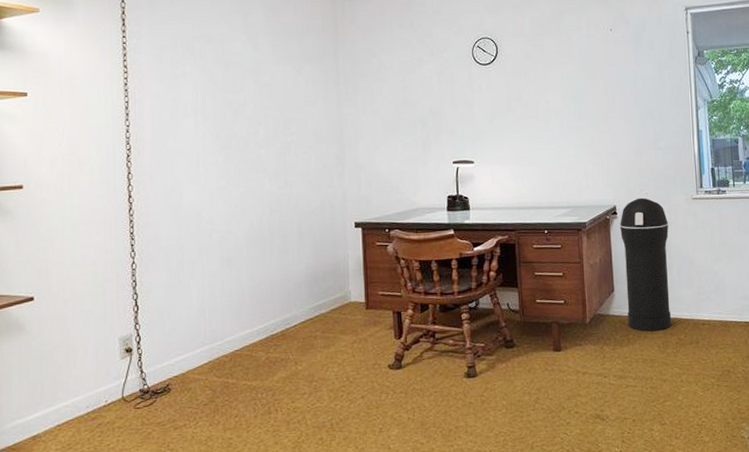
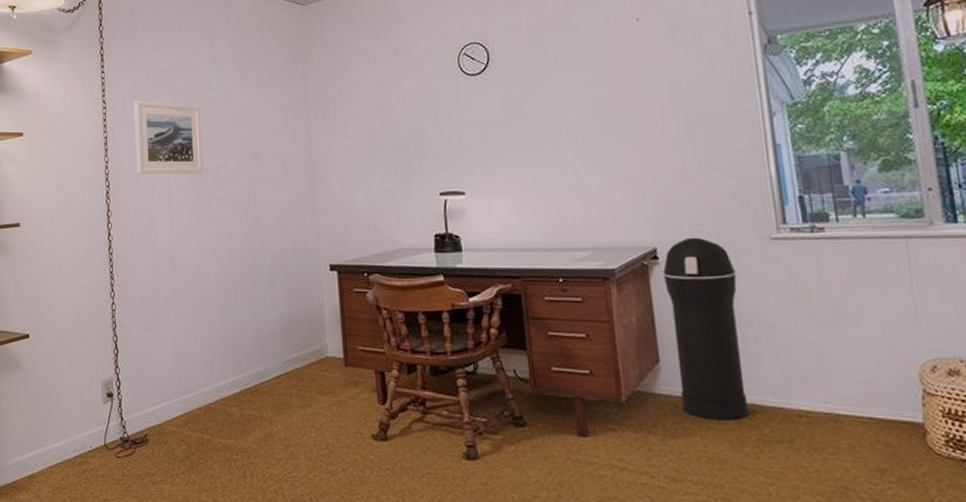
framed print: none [159,66,234,140] -> present [133,99,204,175]

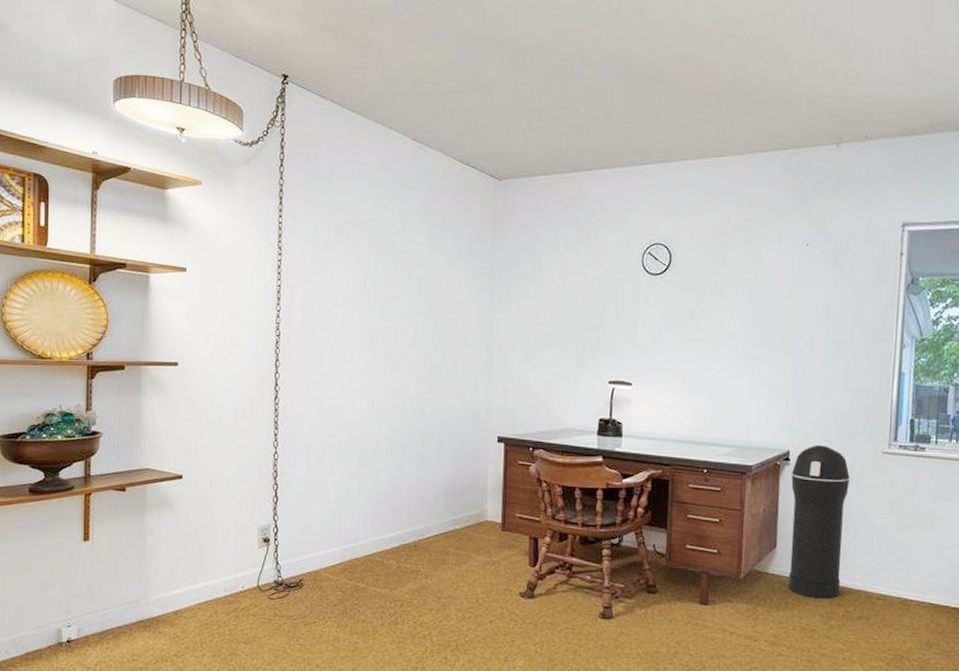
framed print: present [133,99,204,175] -> none [310,250,383,335]

